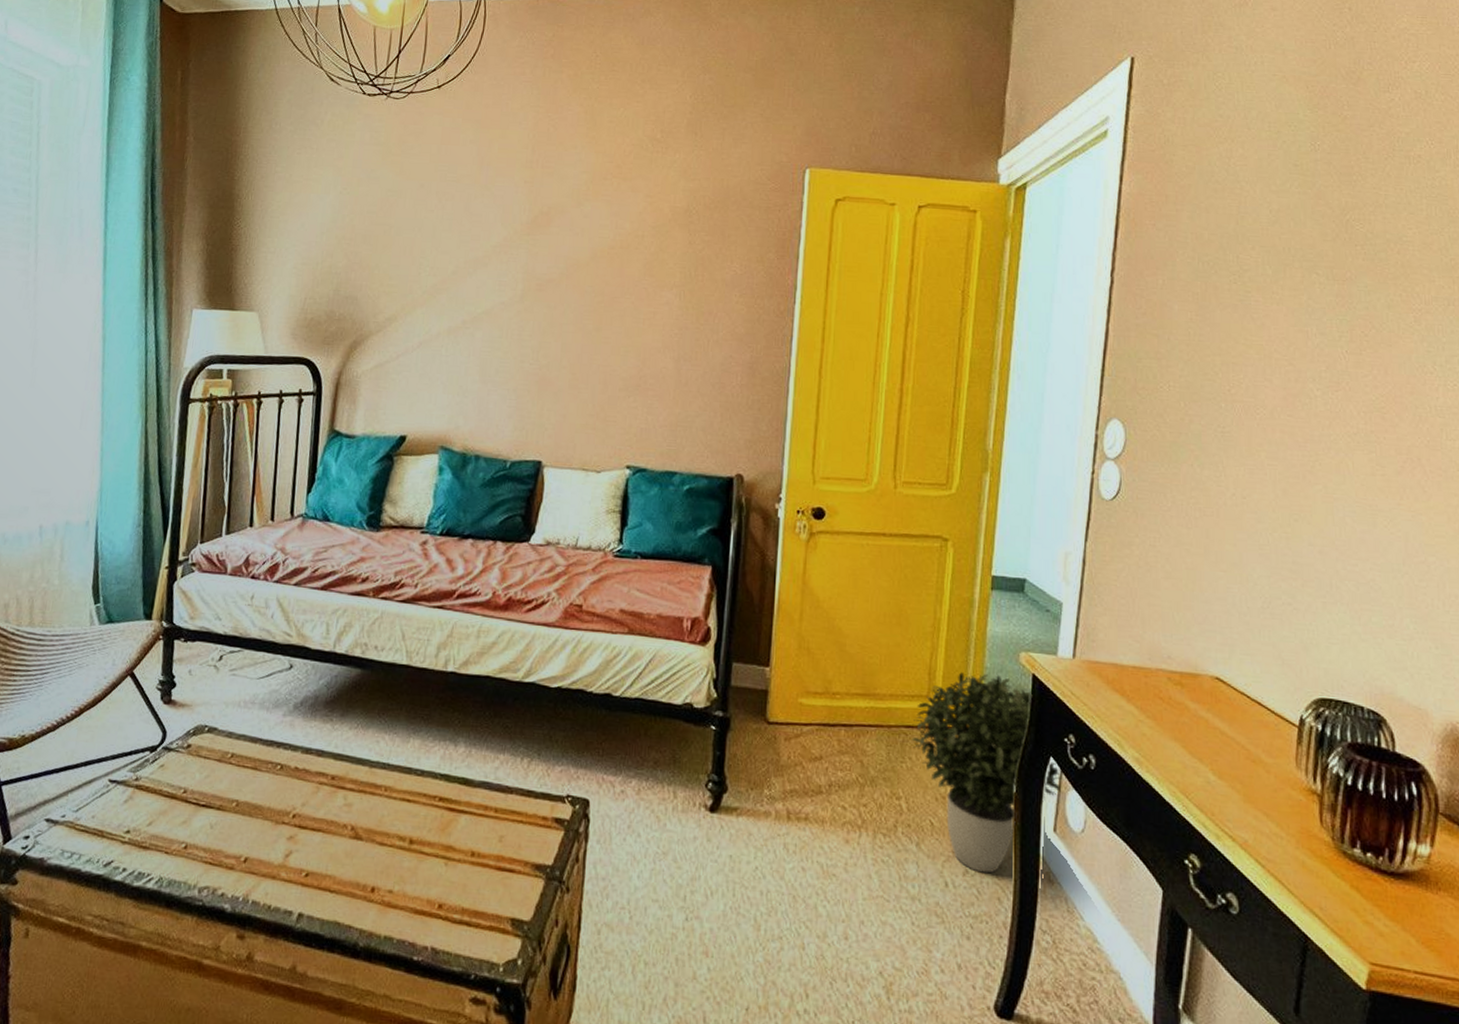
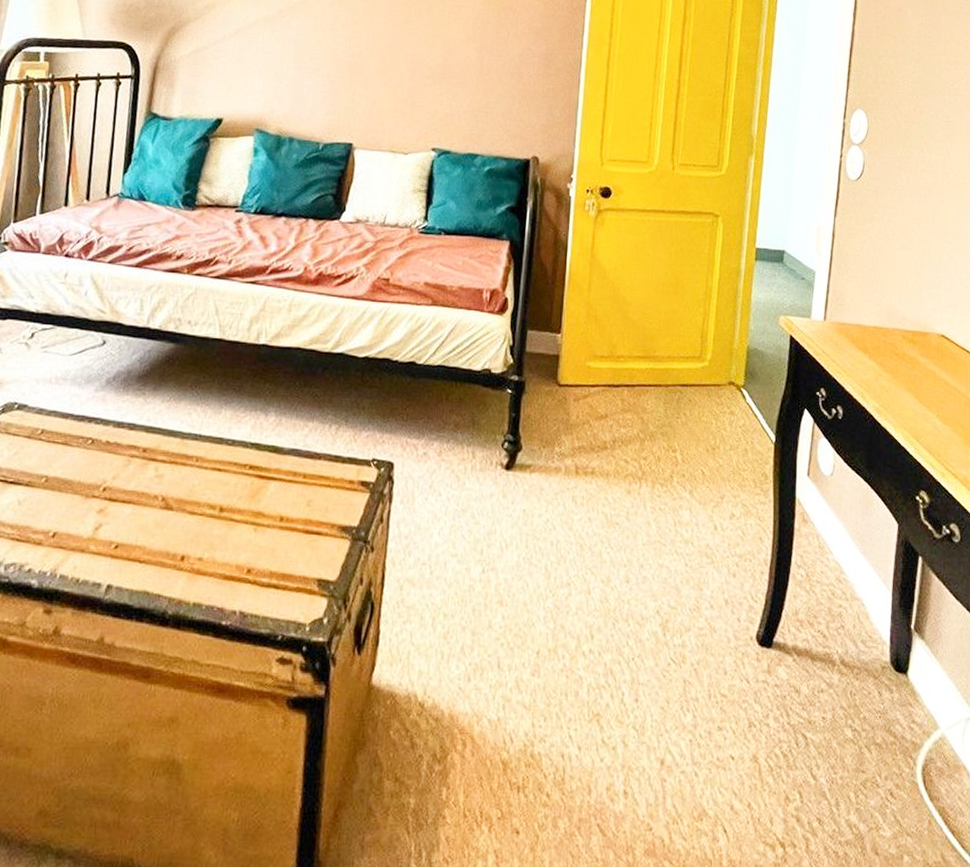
potted plant: present [910,672,1062,874] -> none [685,335,814,516]

